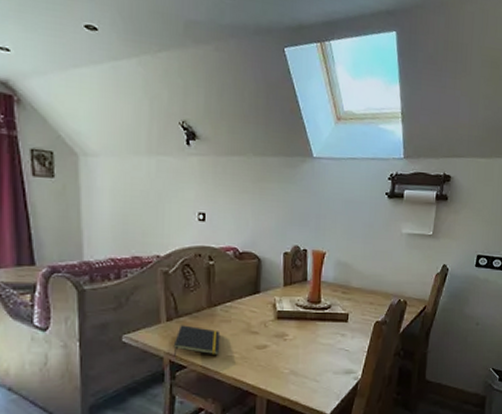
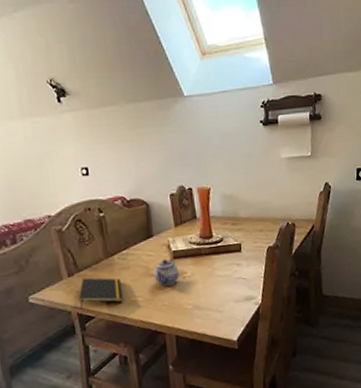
teapot: none [254,317,281,345] -> present [153,259,180,286]

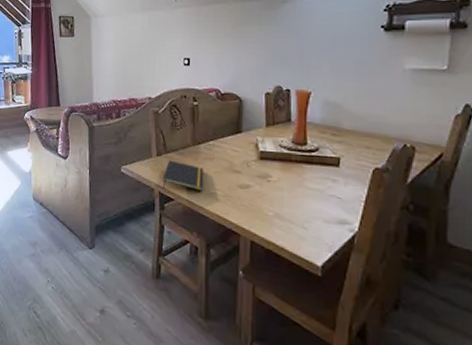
teapot: present [153,259,180,286] -> none [237,157,264,186]

